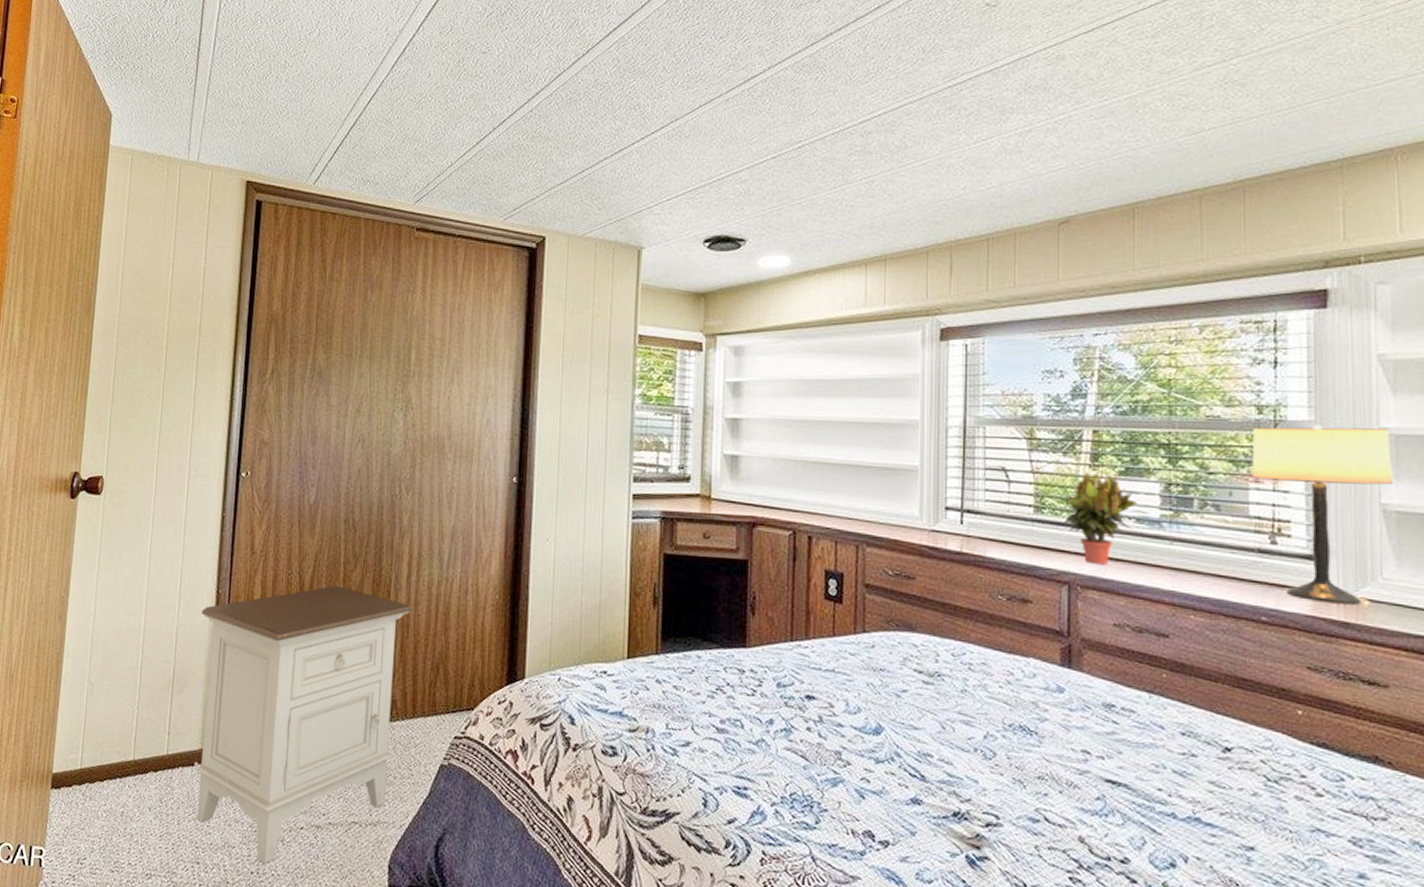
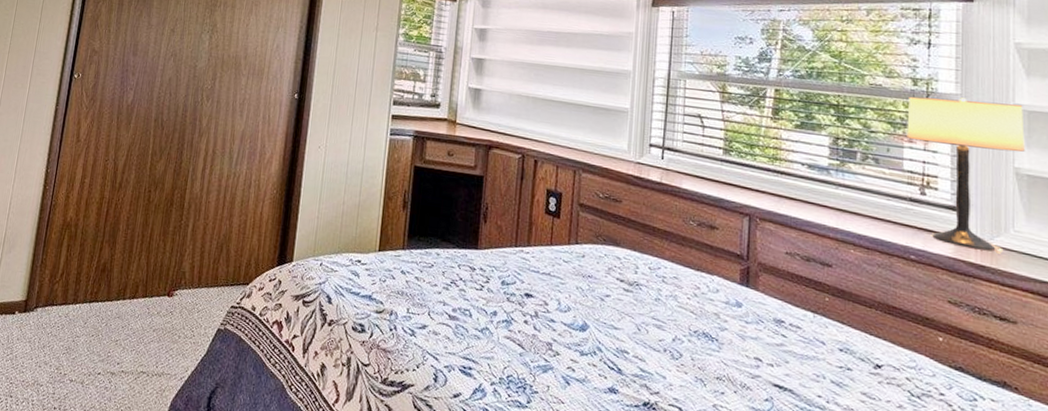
nightstand: present [196,585,414,865] -> none [13,172,206,402]
potted plant: present [1063,473,1137,565] -> none [747,124,809,202]

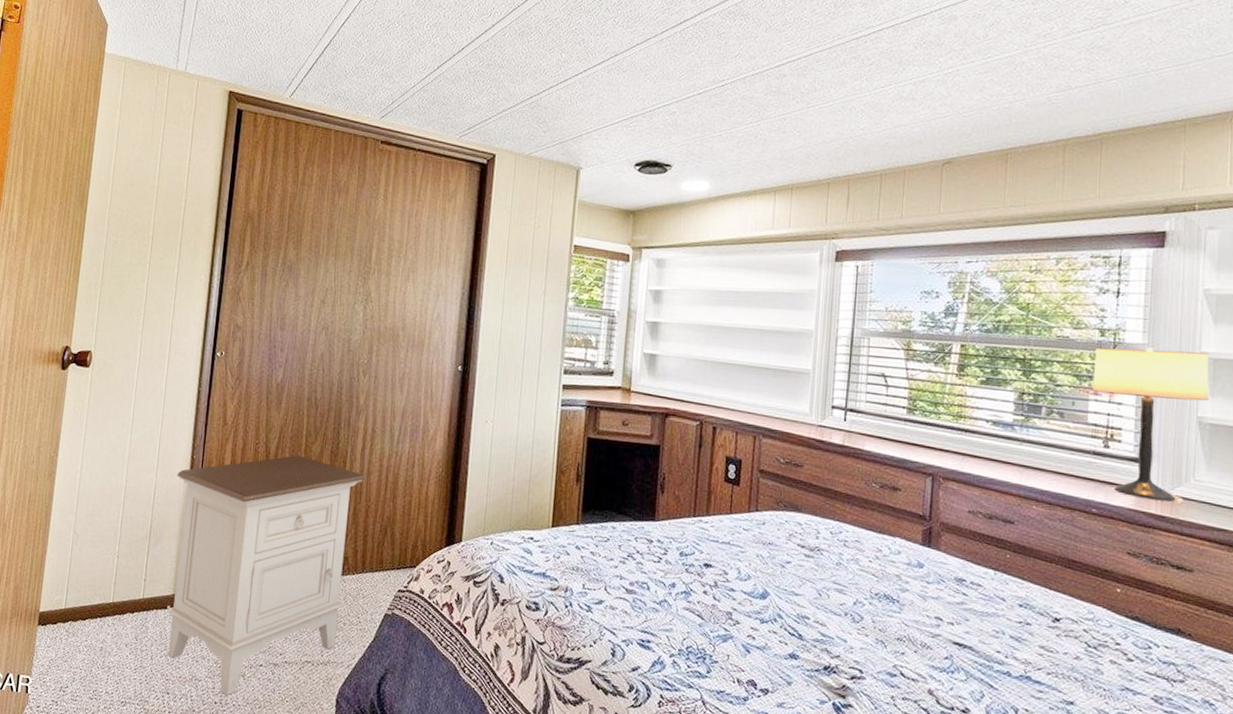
nightstand: none [13,172,206,402] -> present [167,455,366,696]

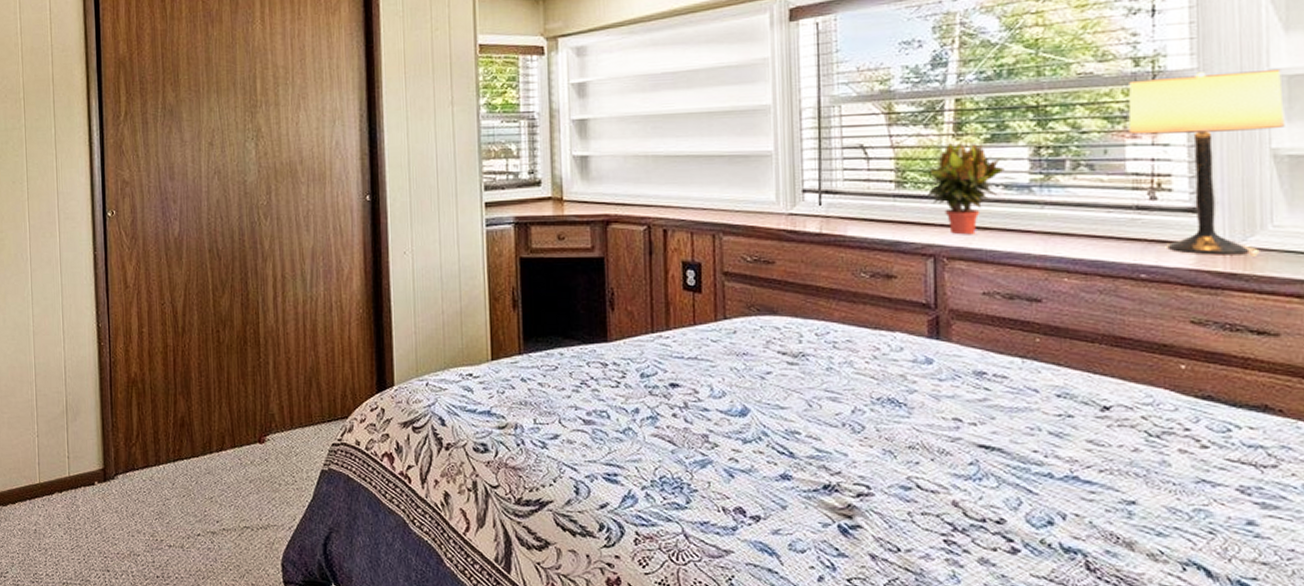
nightstand: present [167,455,366,696] -> none [85,312,282,569]
potted plant: none [931,381,994,461] -> present [926,143,1004,235]

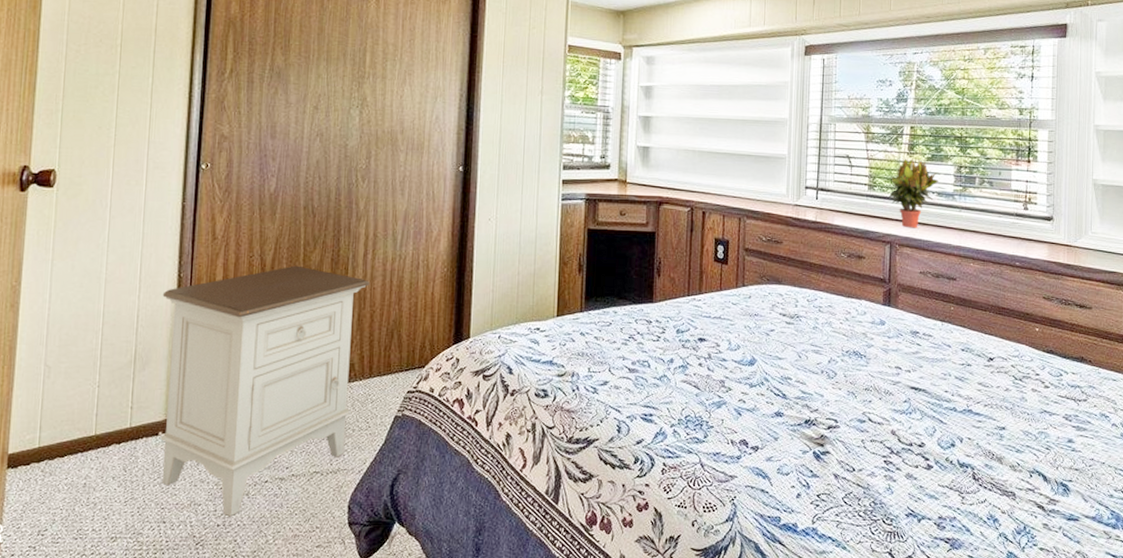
nightstand: none [85,312,282,569] -> present [160,265,370,517]
table lamp: present [1128,68,1285,256] -> none [1014,123,1101,253]

